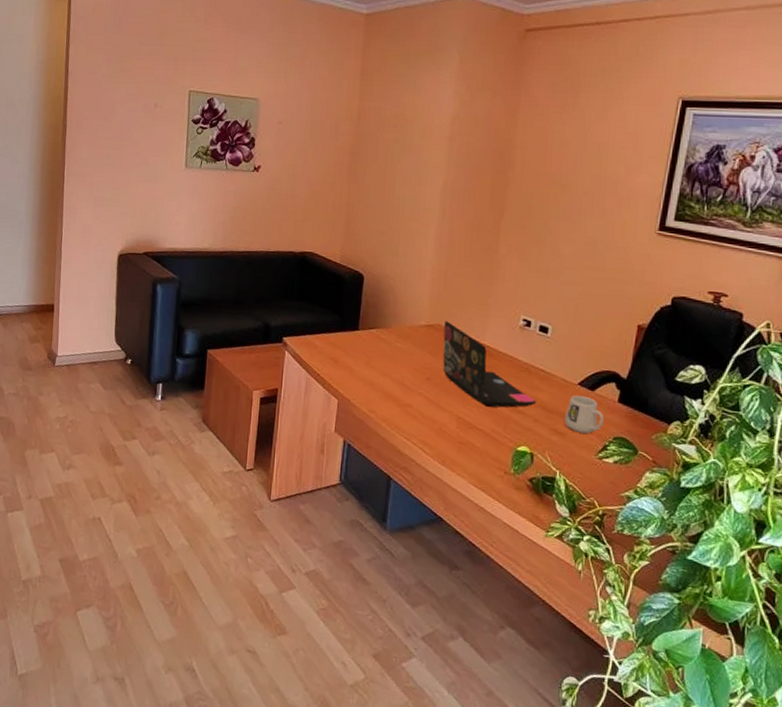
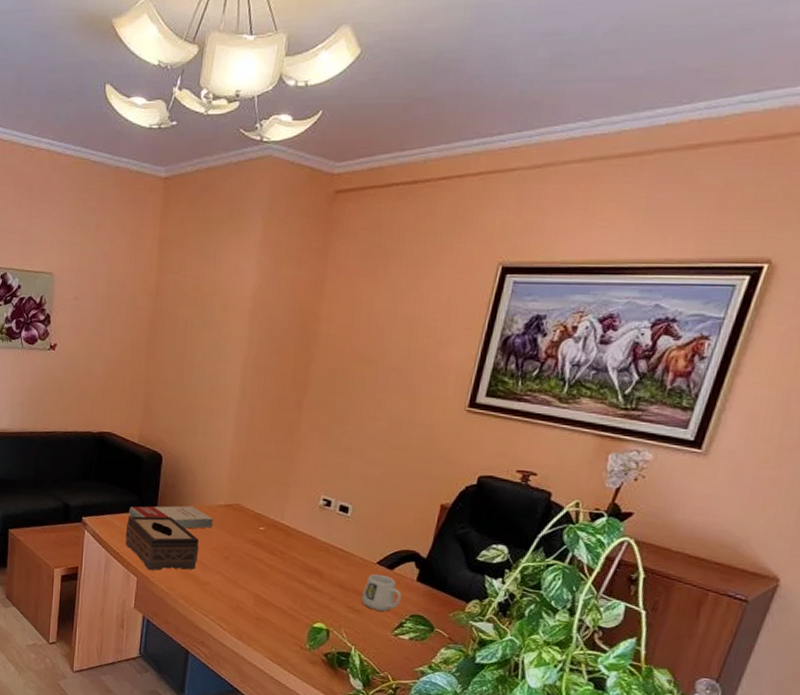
tissue box: none [326,336,401,392] -> present [125,516,199,570]
book: none [330,325,415,349] -> present [129,505,213,529]
laptop: present [443,321,536,408] -> none [241,500,334,586]

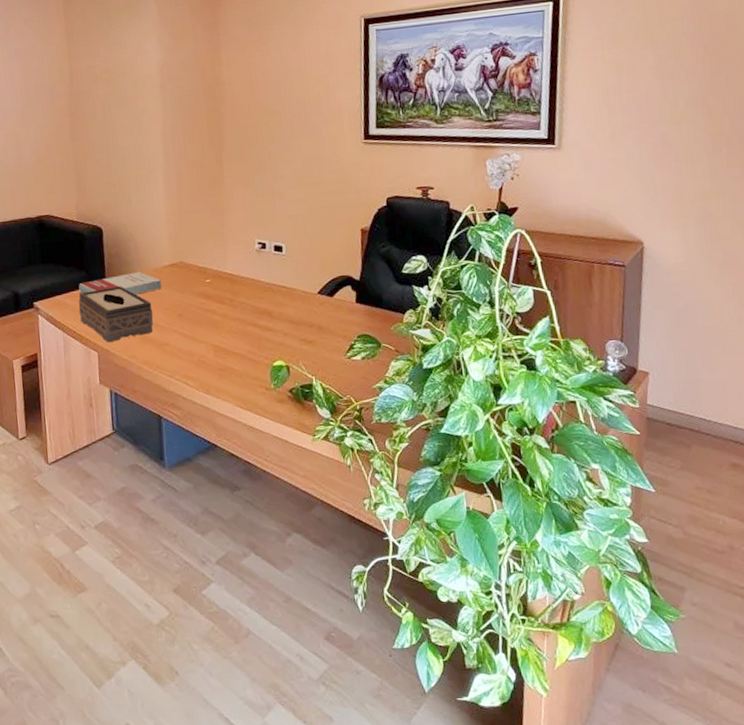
mug: present [361,573,402,612] -> none [310,303,346,338]

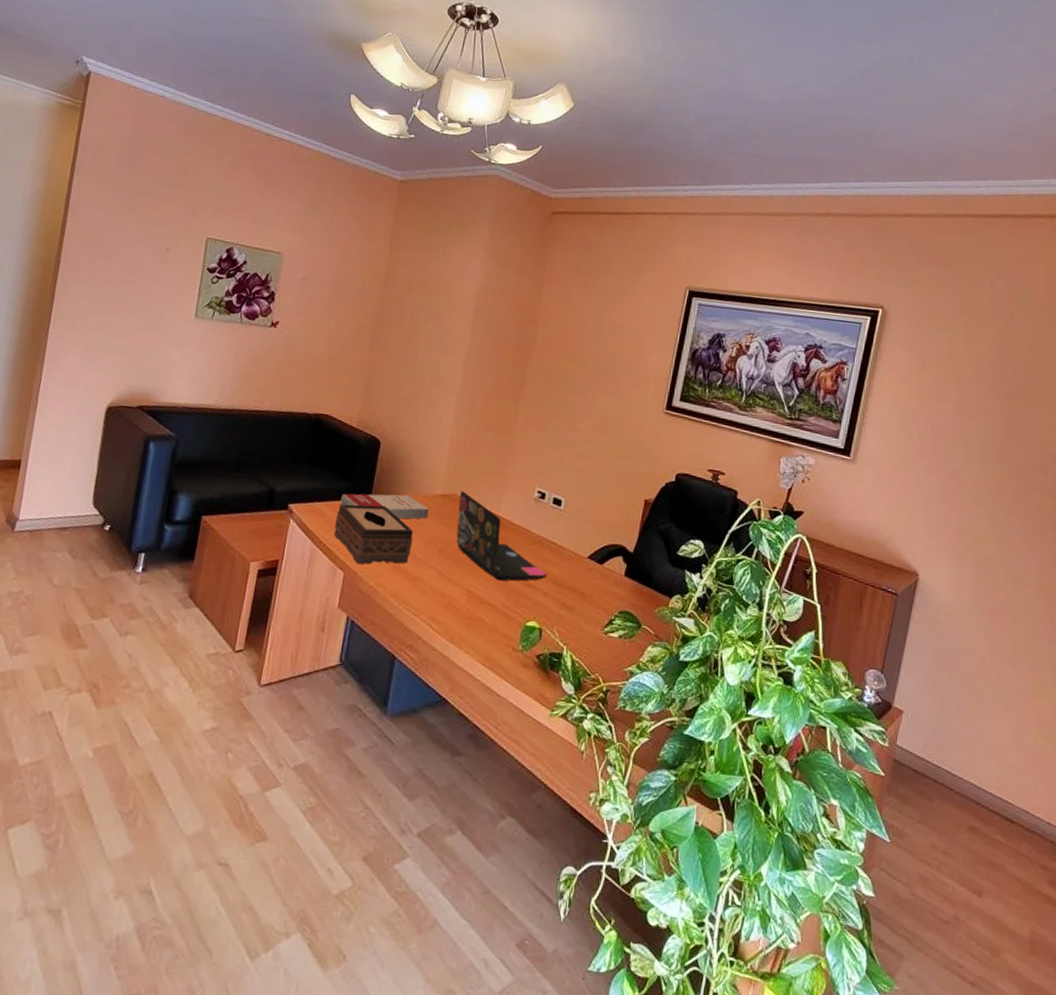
laptop: none [186,257,283,332] -> present [456,491,547,582]

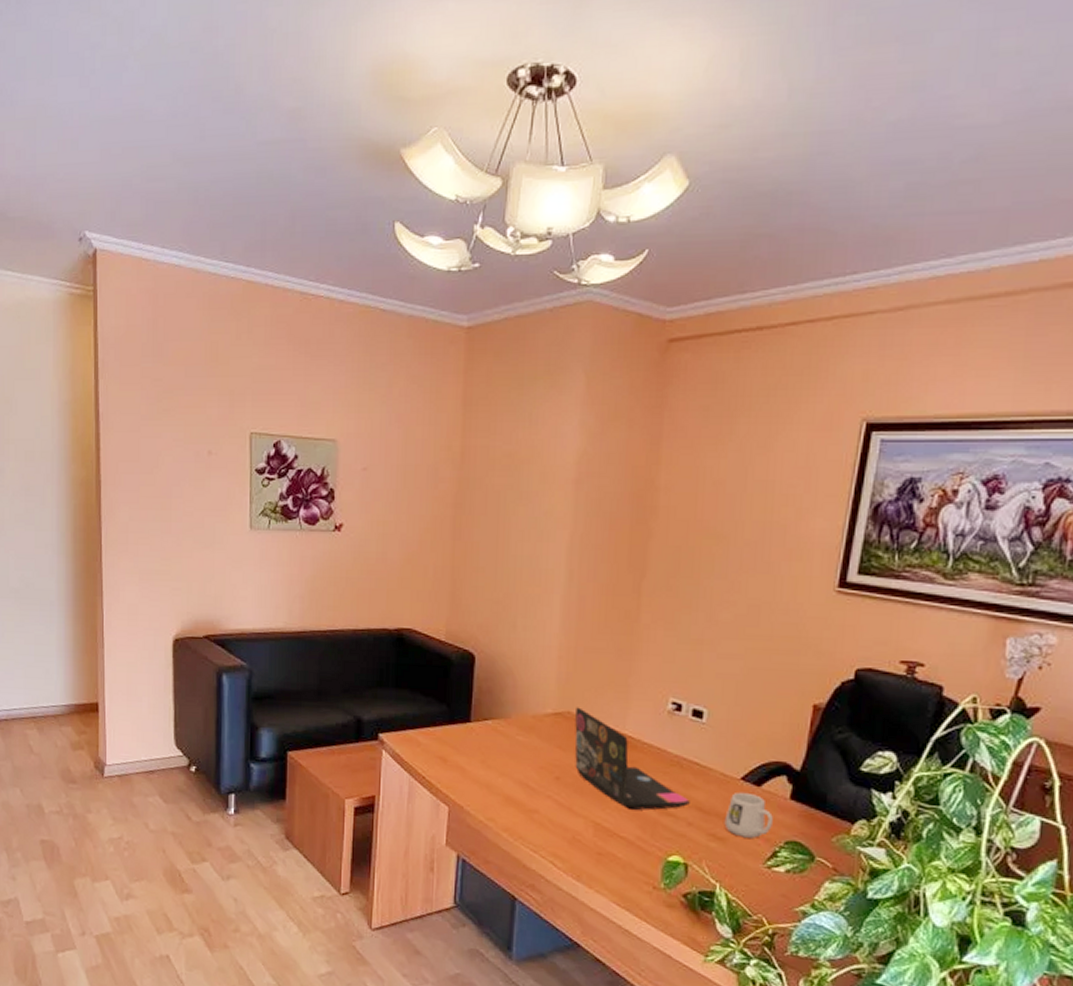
tissue box: present [334,504,413,564] -> none [432,729,524,797]
book: present [340,493,429,519] -> none [436,715,540,744]
mug: none [573,568,611,608] -> present [724,792,773,838]

